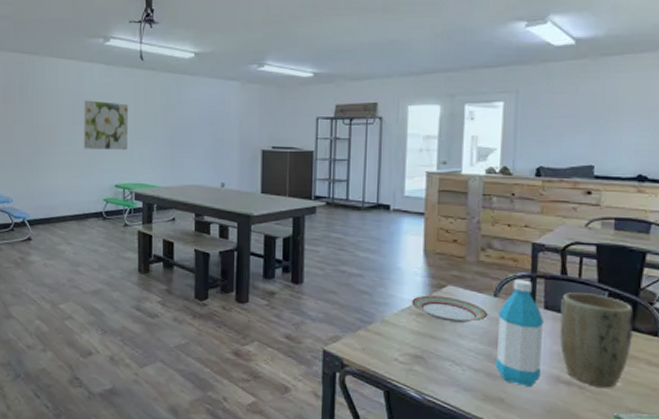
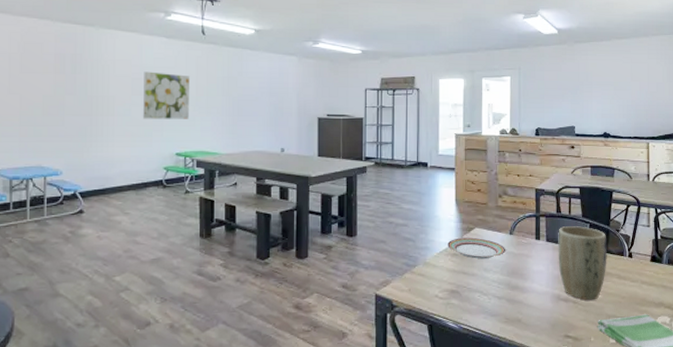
water bottle: present [495,279,544,388] -> none [513,219,547,307]

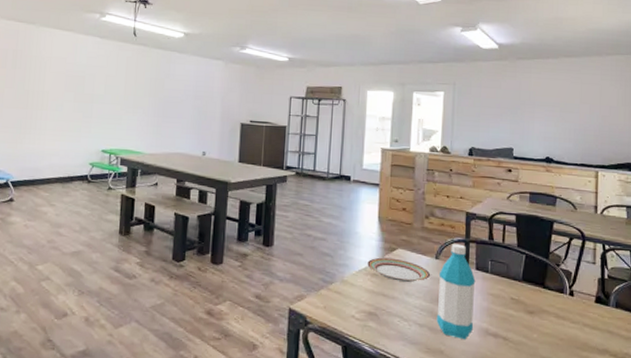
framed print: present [143,71,191,119] -> none [74,69,120,118]
water bottle: none [513,219,547,307] -> present [436,244,476,340]
plant pot: present [558,226,607,301] -> none [488,255,545,339]

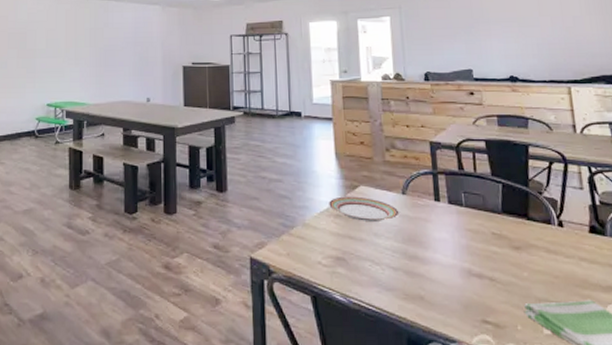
water bottle: present [436,244,476,340] -> none [408,177,455,283]

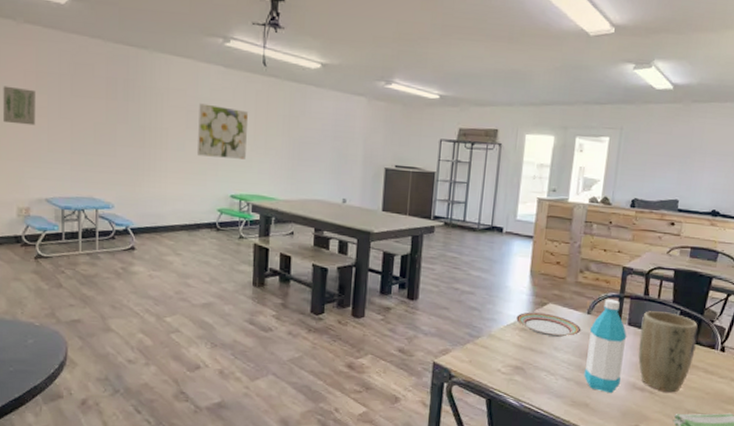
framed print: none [18,26,60,71] -> present [198,103,249,159]
water bottle: none [408,177,455,283] -> present [584,299,627,394]
plant pot: none [462,186,530,278] -> present [638,311,699,393]

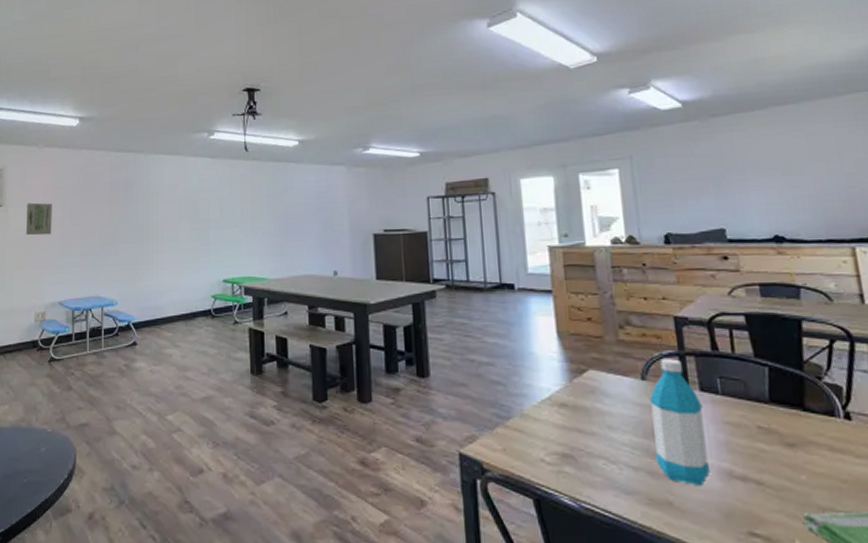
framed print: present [198,103,249,159] -> none [190,194,235,244]
plate: present [516,312,582,337] -> none [551,382,639,412]
plant pot: present [638,311,699,393] -> none [717,370,808,482]

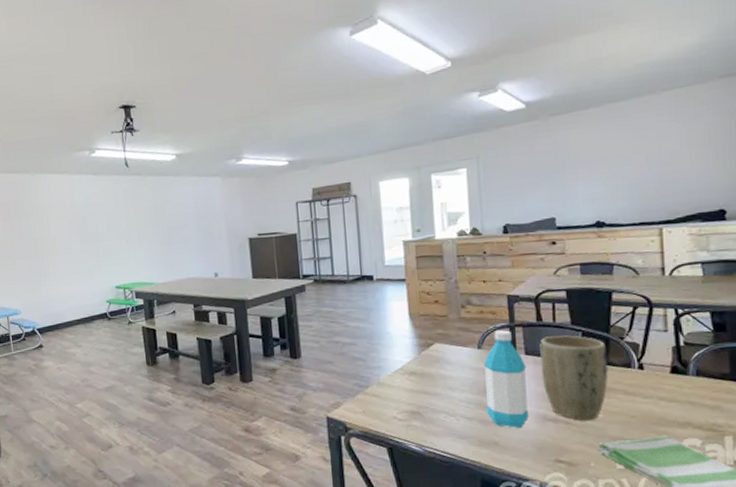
plant pot: none [717,370,808,482] -> present [540,335,609,421]

